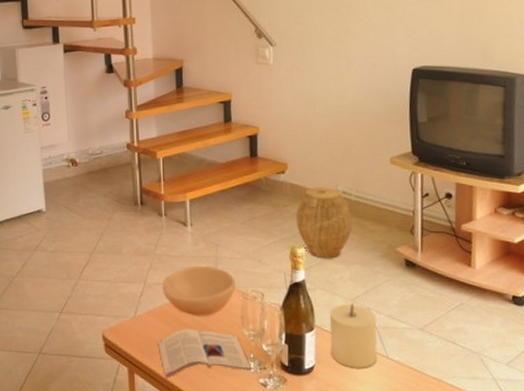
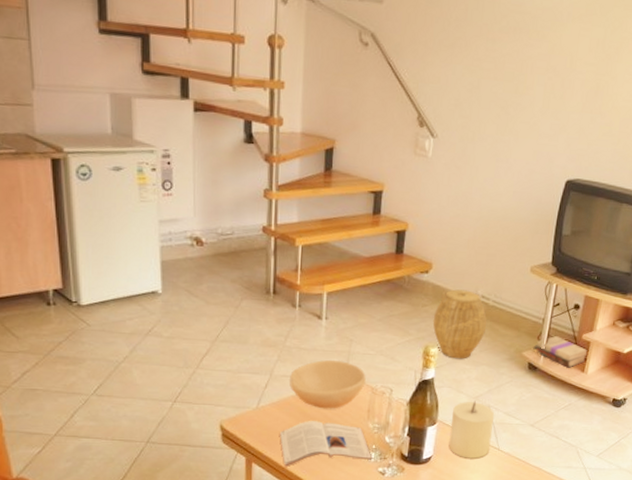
books: none [407,229,471,263] -> present [533,336,588,368]

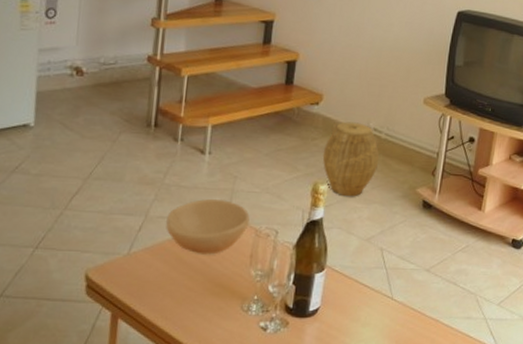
magazine: present [280,421,373,467] -> none [151,268,254,323]
candle: present [448,401,495,459] -> none [337,243,388,310]
books: present [533,336,588,368] -> none [427,171,484,206]

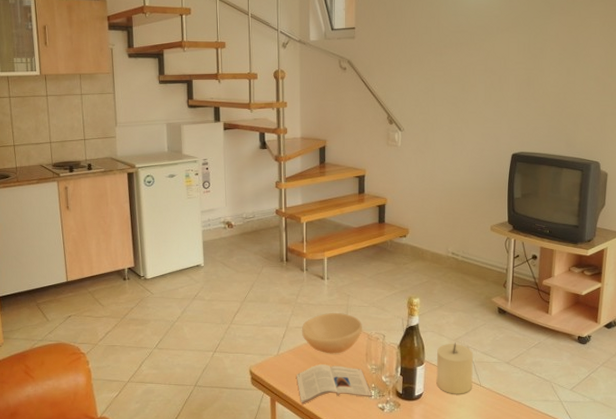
magazine: none [151,268,254,323] -> present [297,364,373,404]
woven basket: present [322,122,380,197] -> none [413,249,459,307]
candle: none [337,243,388,310] -> present [436,343,474,394]

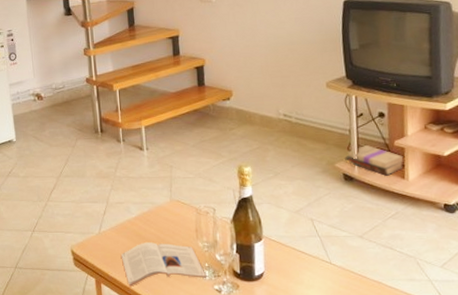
bowl: present [302,312,362,354] -> none [123,185,190,231]
candle: present [436,343,474,394] -> none [276,215,322,274]
books: none [500,283,549,311] -> present [345,145,404,176]

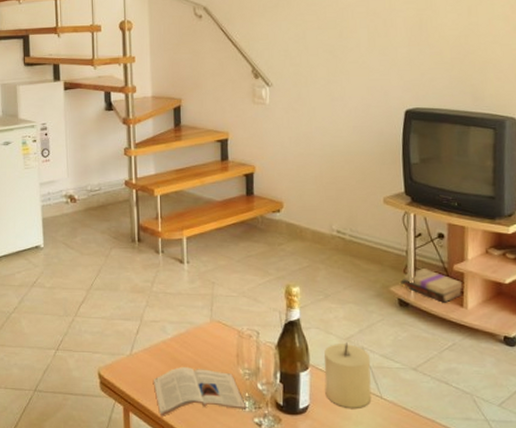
candle: none [276,215,322,274] -> present [324,343,372,408]

